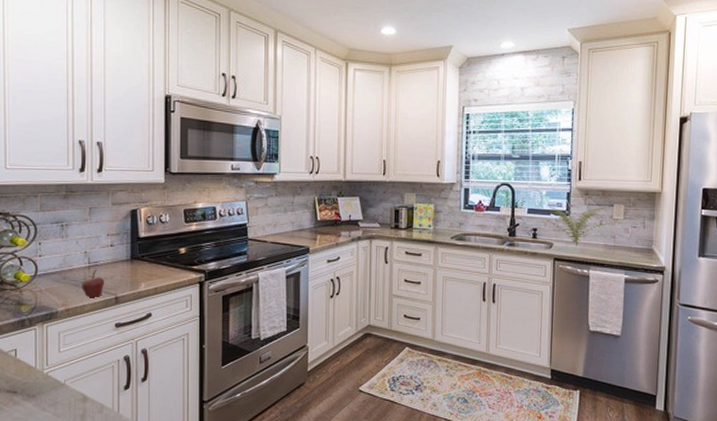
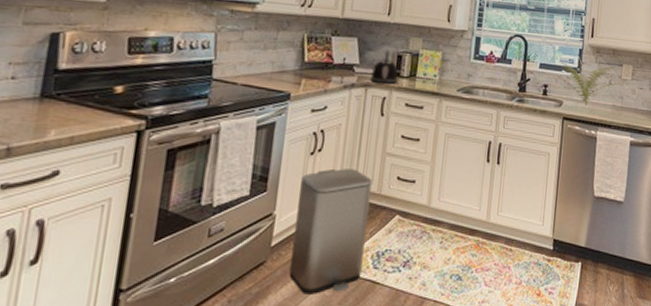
pedal bin: none [324,309,383,410] -> present [289,168,372,295]
kettle: none [373,206,397,236] -> present [370,50,399,85]

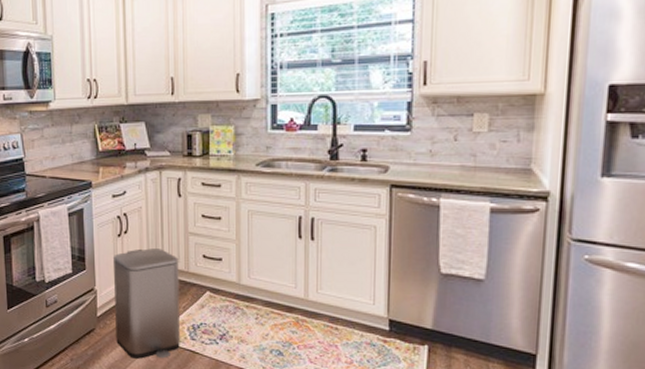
kettle: present [370,50,399,85] -> none [162,131,190,166]
plant: present [536,63,634,105] -> none [350,119,492,169]

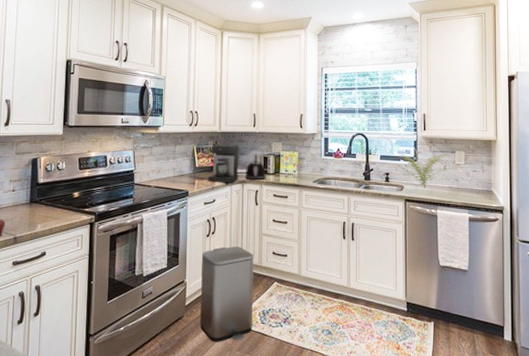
coffee maker: none [115,120,154,171] -> present [208,144,239,183]
kettle: none [162,131,190,166] -> present [245,154,266,181]
plant: none [350,119,492,169] -> present [378,154,467,188]

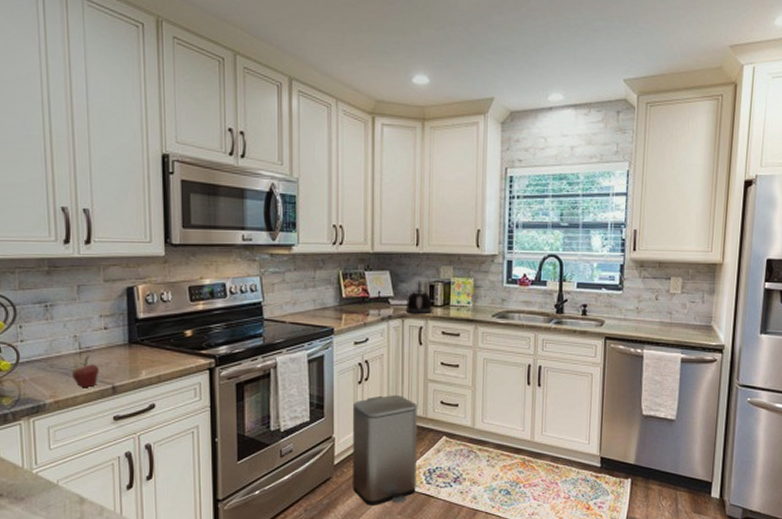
coffee maker: present [208,144,239,183] -> none [358,268,397,318]
plant: present [378,154,467,188] -> none [573,280,684,323]

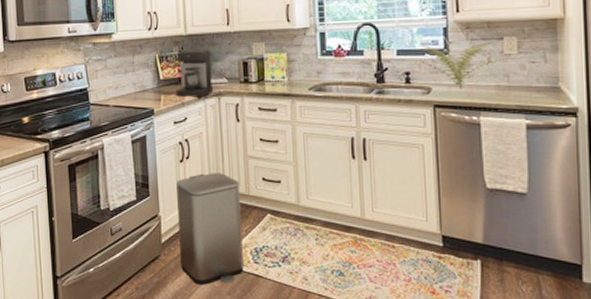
coffee maker: none [358,268,397,318] -> present [176,49,213,98]
kettle: present [405,281,432,315] -> none [220,59,247,92]
plant: none [573,280,684,323] -> present [393,43,522,89]

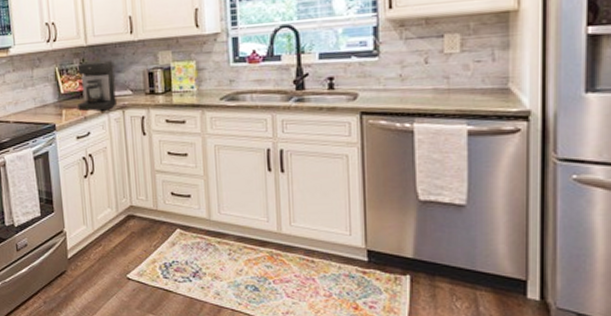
pedal bin: present [175,173,244,285] -> none [80,188,153,299]
plant: present [393,43,522,89] -> none [315,41,465,94]

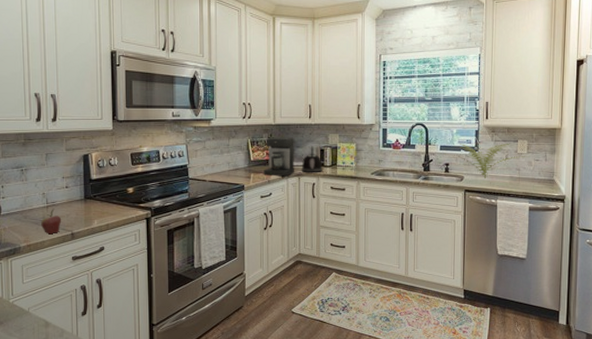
kettle: none [125,69,153,104] -> present [301,146,322,173]
plant: none [315,41,465,94] -> present [437,144,530,178]

